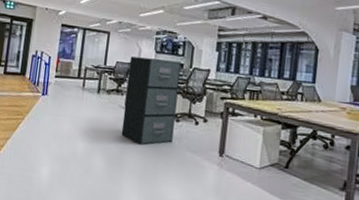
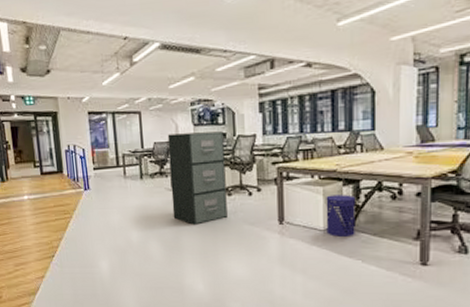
waste bin: none [261,135,291,178] -> present [326,194,355,237]

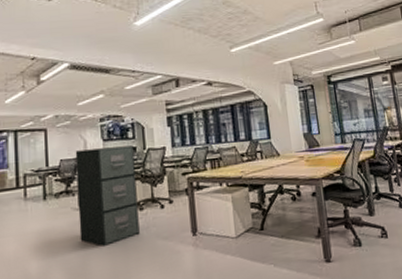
waste bin: present [326,194,355,237] -> none [235,199,265,243]

